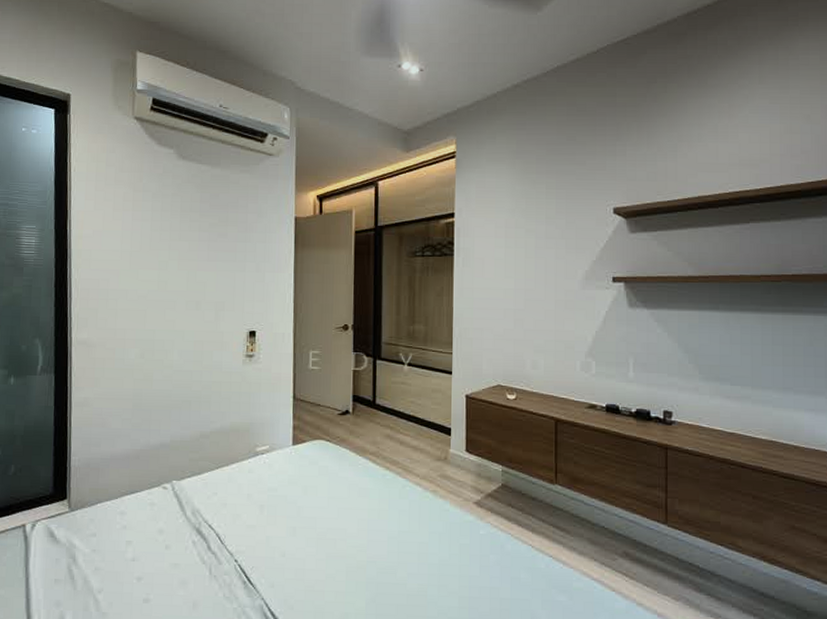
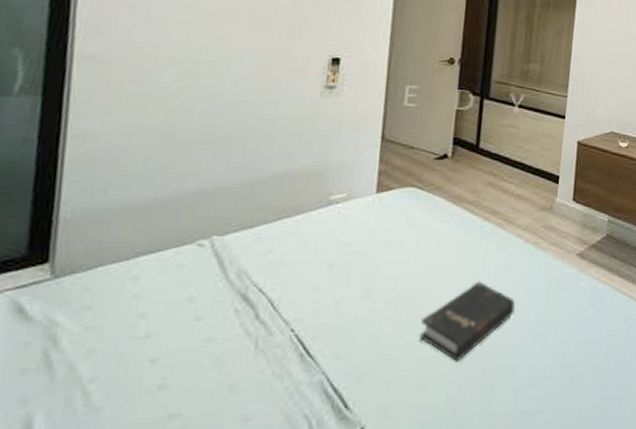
hardback book: none [338,525,419,598] -> present [420,281,515,362]

